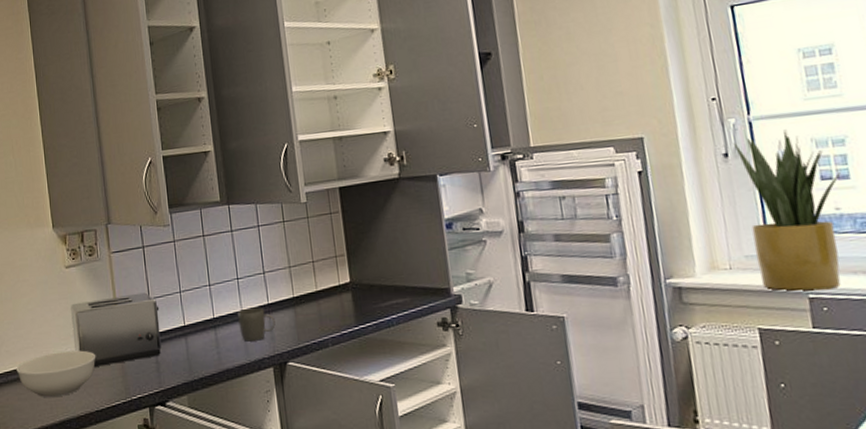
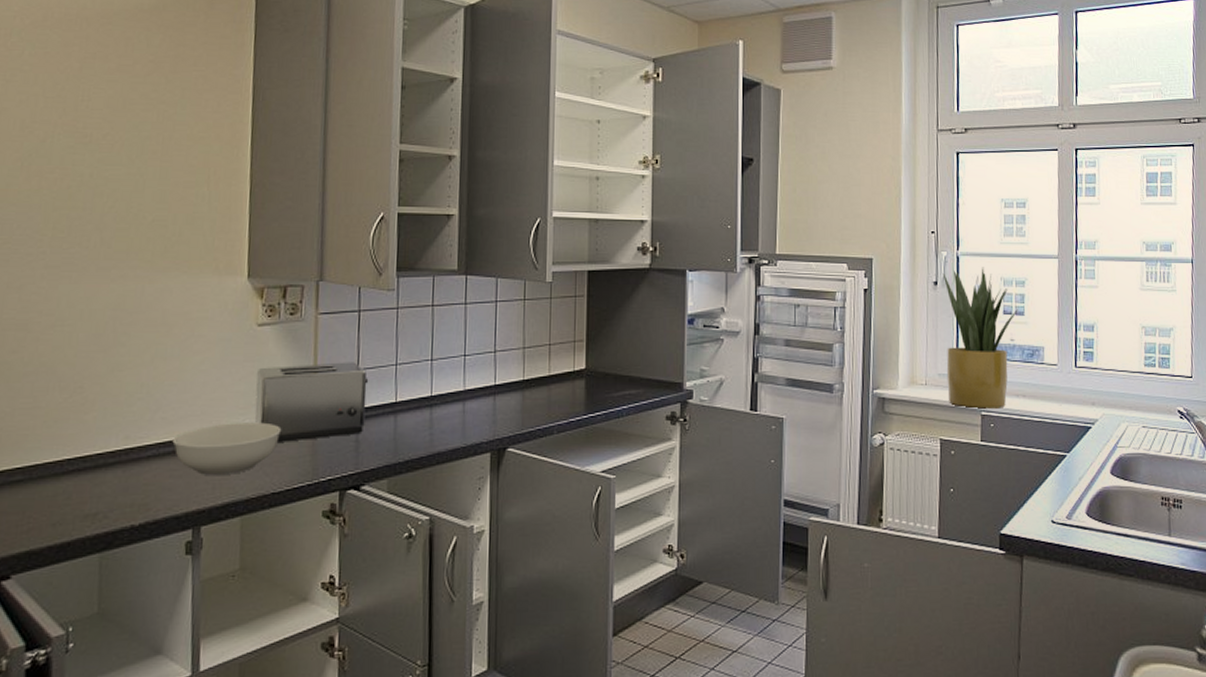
mug: present [238,307,275,342] -> none [459,387,500,424]

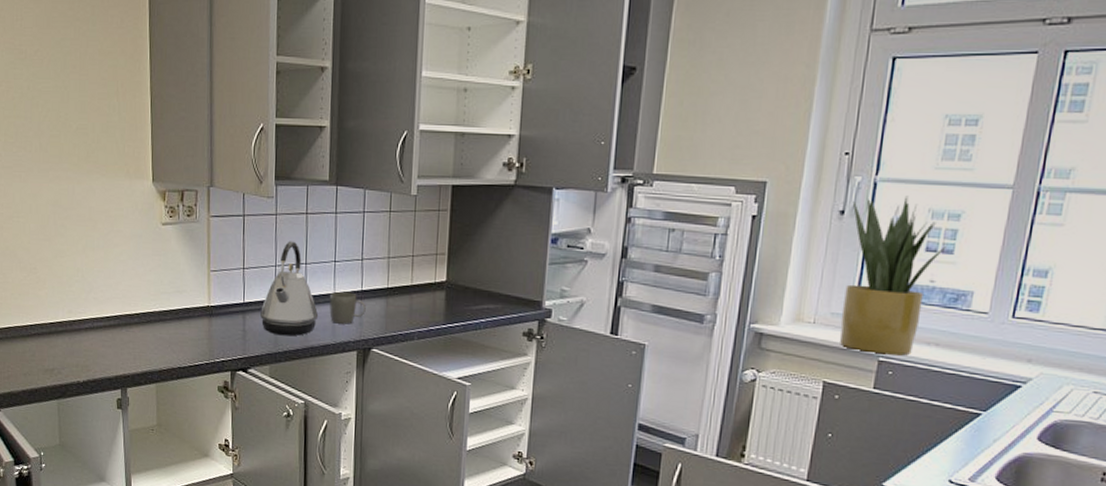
bowl: present [172,422,282,476] -> none [103,306,184,350]
toaster: present [254,362,369,442] -> none [162,260,253,326]
kettle: none [377,336,447,443] -> present [260,241,319,337]
mug: none [459,387,500,424] -> present [329,291,366,324]

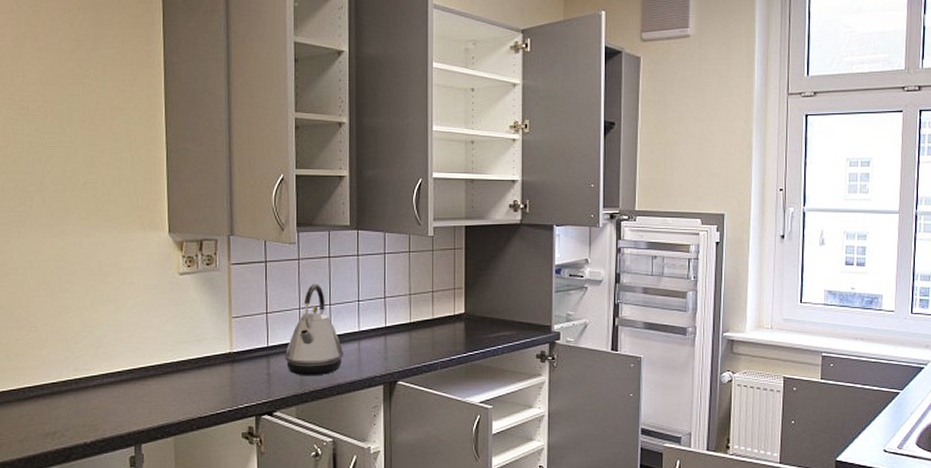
mug: present [329,291,366,324] -> none [355,329,390,360]
planter: present [839,195,946,356] -> none [789,221,859,350]

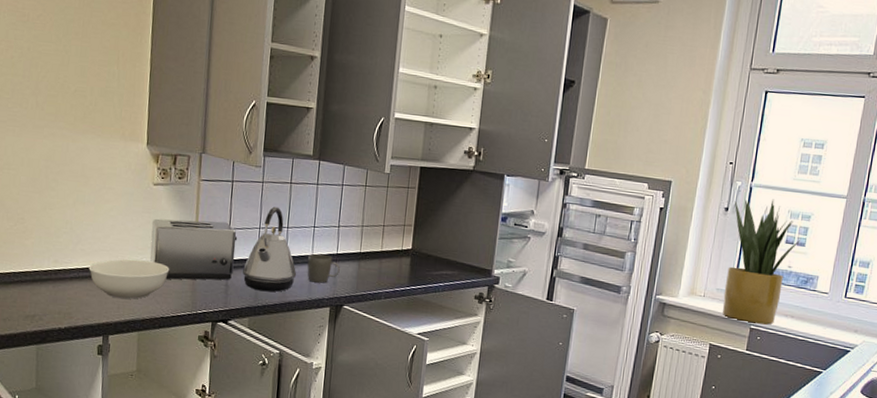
bowl: none [113,357,204,403] -> present [89,259,170,299]
toaster: none [180,306,276,374] -> present [149,218,238,280]
mug: none [355,329,390,360] -> present [307,253,340,283]
planter: none [789,221,859,350] -> present [722,199,800,325]

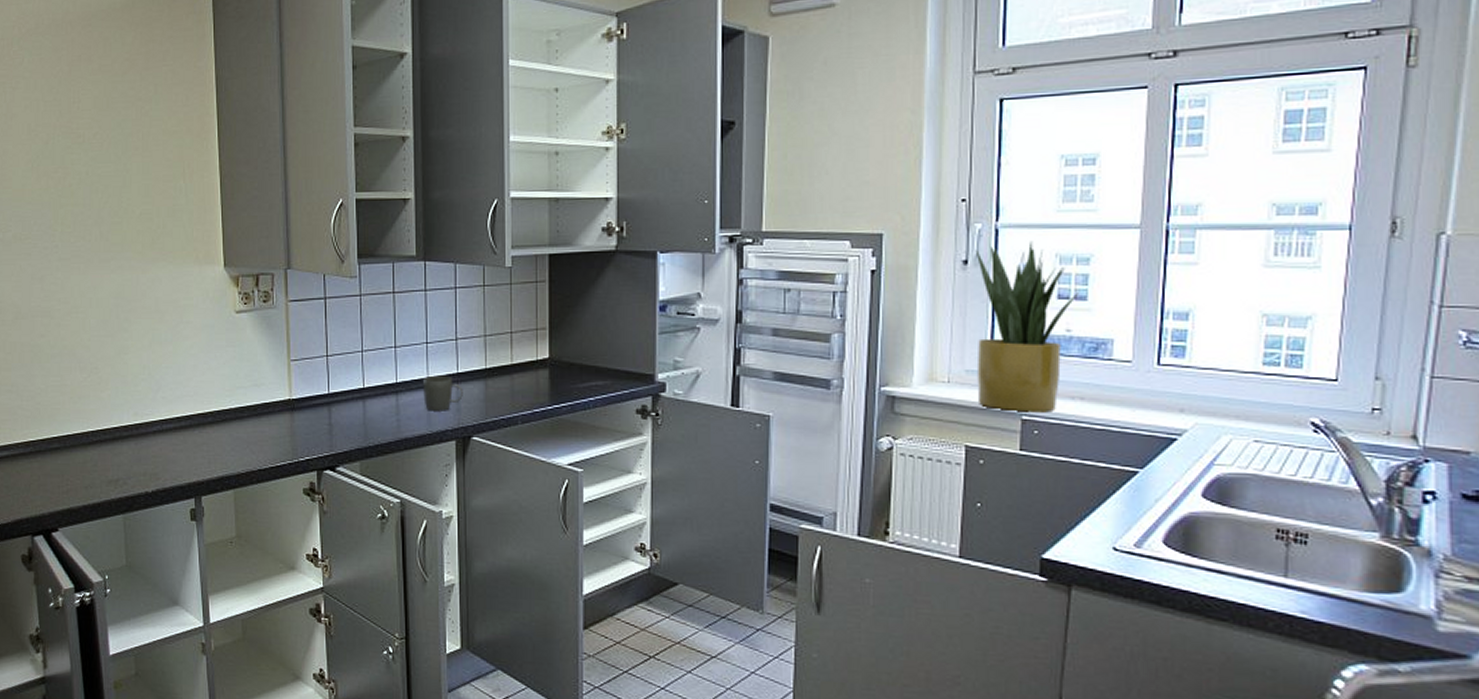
bowl: present [89,259,170,299] -> none [172,403,263,452]
toaster: present [149,218,238,280] -> none [237,348,338,423]
kettle: present [243,206,297,292] -> none [348,323,412,428]

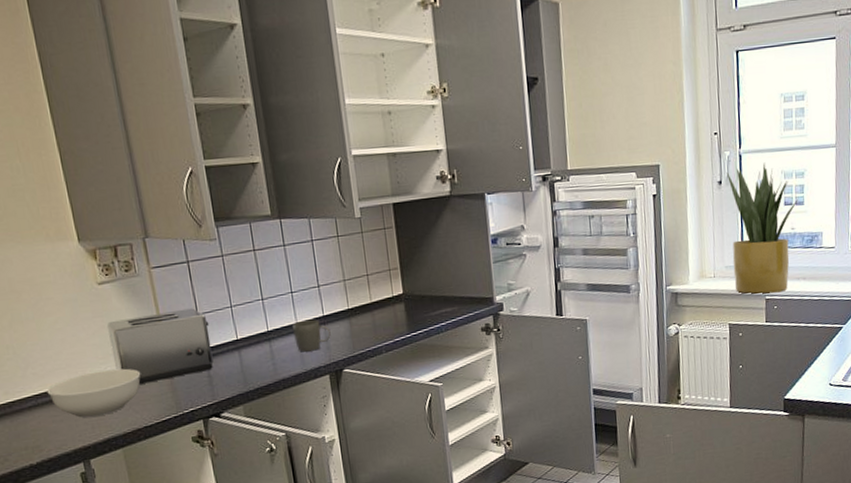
bowl: none [172,403,263,452] -> present [46,368,141,418]
toaster: none [237,348,338,423] -> present [106,308,214,384]

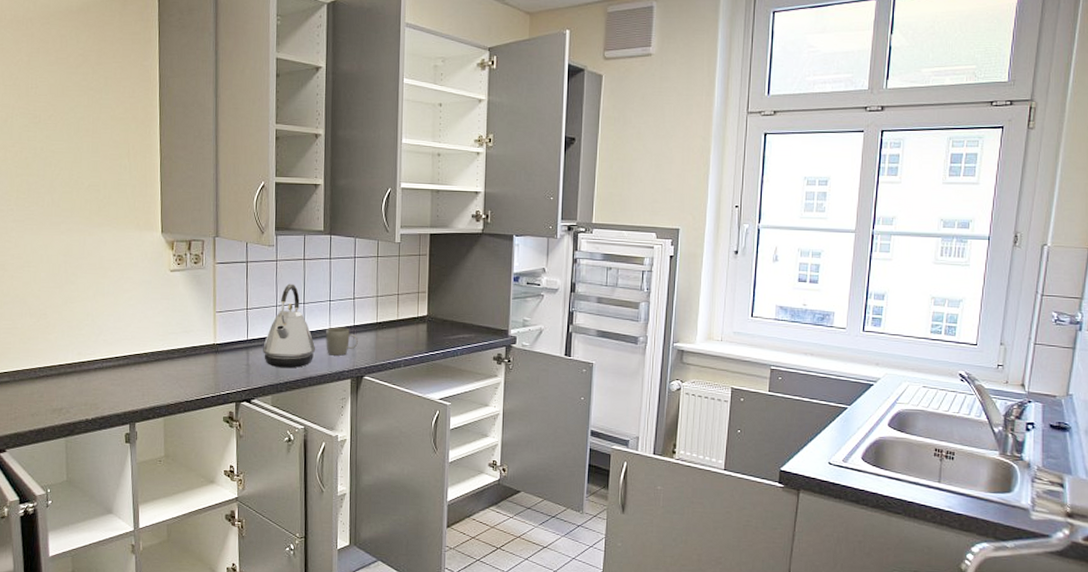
bowl: present [46,368,141,418] -> none [112,346,191,386]
toaster: present [106,308,214,384] -> none [170,302,256,363]
kettle: none [223,279,285,375] -> present [263,283,316,369]
planter: present [726,162,798,294] -> none [741,239,812,364]

